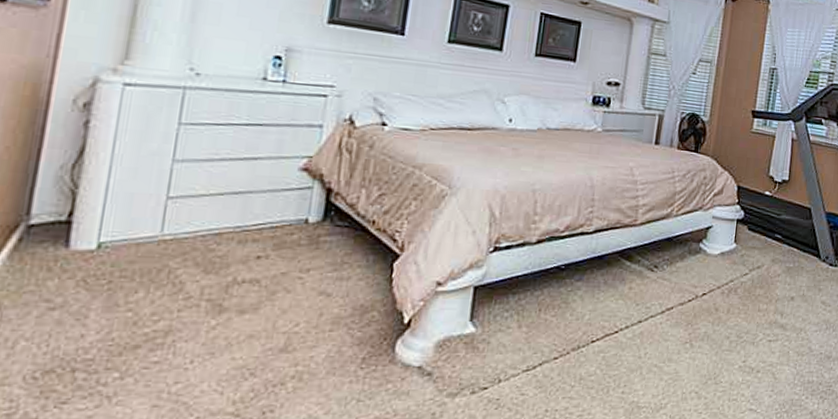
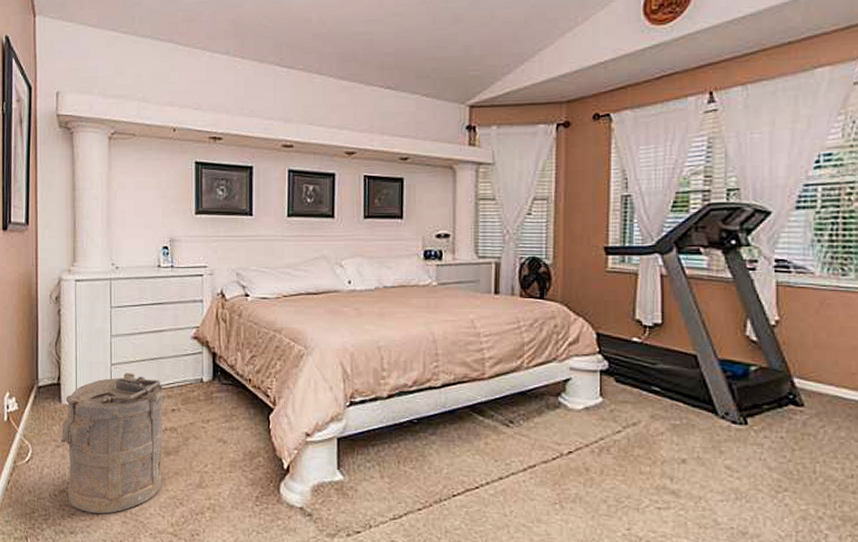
laundry hamper: none [56,209,250,398] -> present [60,373,165,514]

